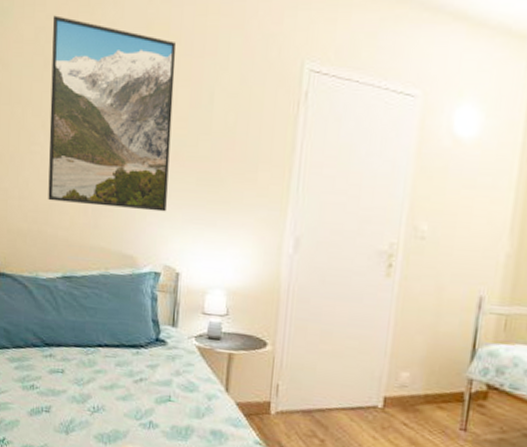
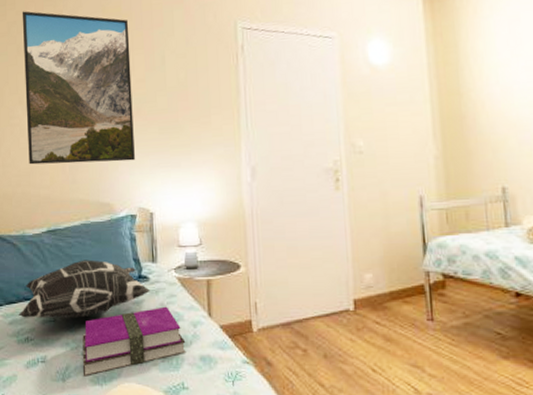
decorative pillow: none [25,313,166,373] -> present [18,259,150,318]
hardback book: none [87,374,198,433] -> present [82,306,186,377]

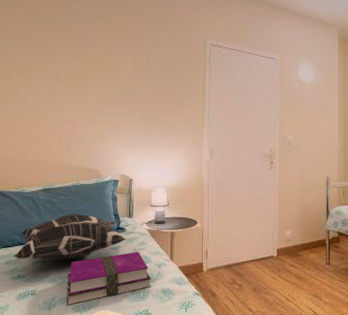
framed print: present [22,11,135,165] -> none [30,9,122,138]

